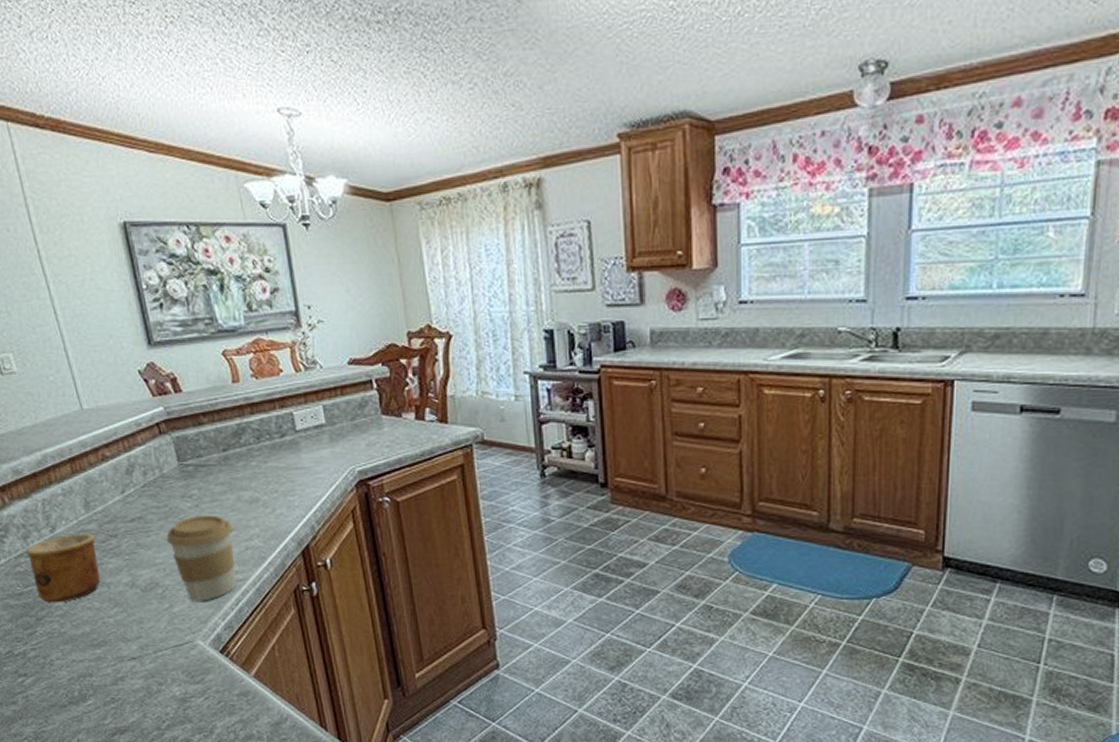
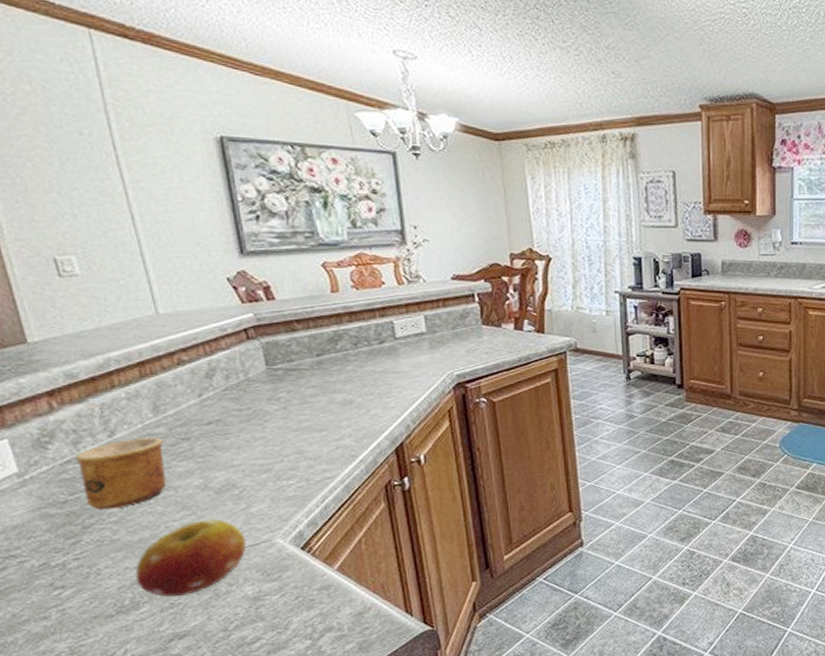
fruit: none [80,617,172,692] -> present [135,519,247,597]
coffee cup: present [166,515,237,601] -> none [248,416,324,501]

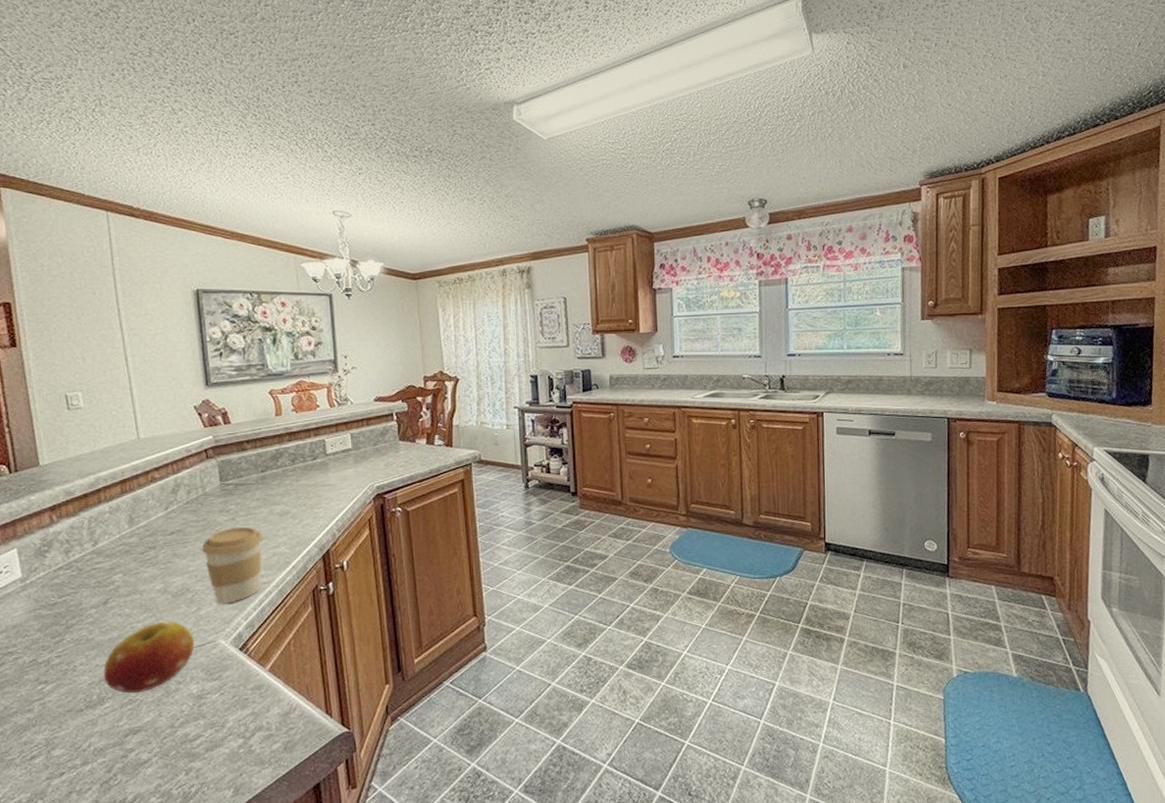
cup: present [75,437,166,510] -> none [65,546,135,612]
coffee cup: none [248,416,324,501] -> present [202,526,263,604]

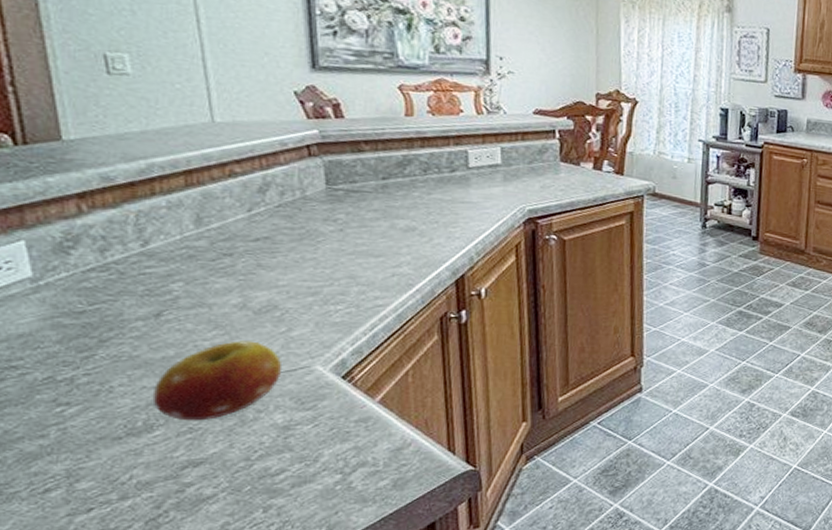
coffee cup: present [202,526,263,604] -> none [297,239,381,326]

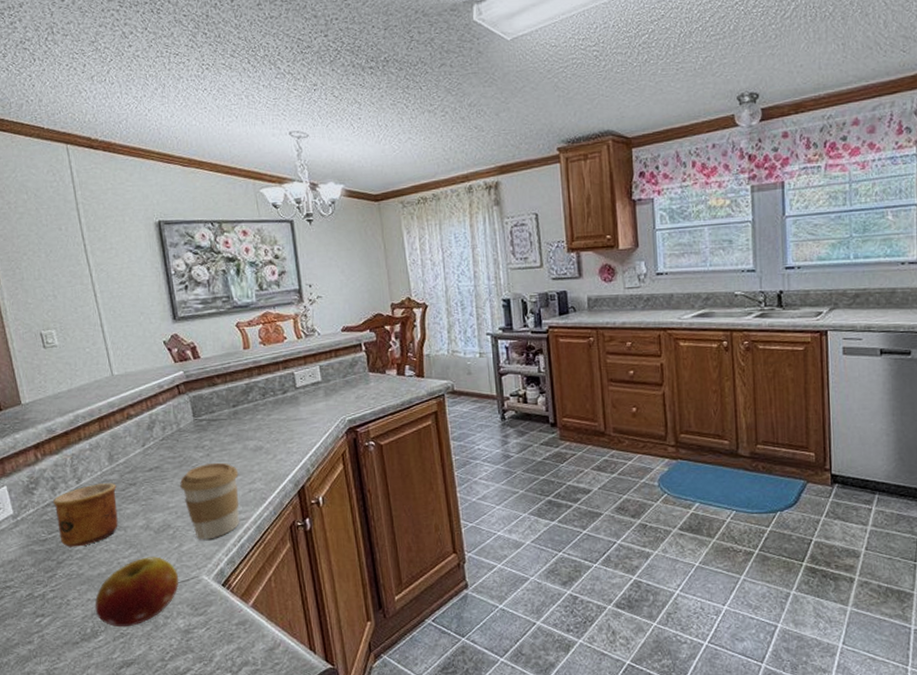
cup: none [100,249,203,324] -> present [52,483,118,547]
coffee cup: none [297,239,381,326] -> present [180,462,240,540]

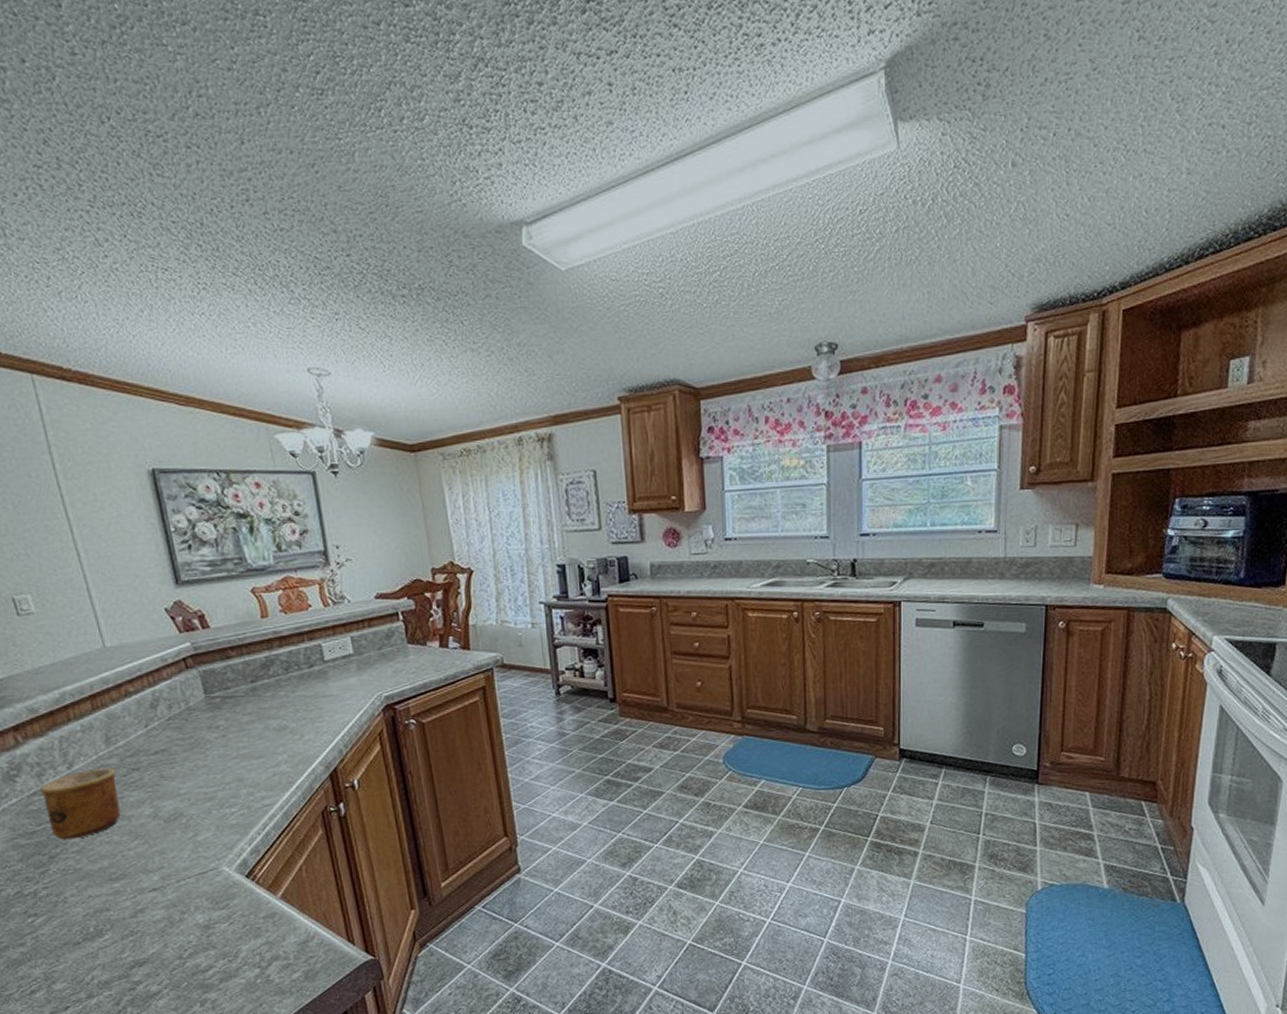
fruit: present [94,557,179,628] -> none [97,848,196,925]
coffee cup: present [180,462,240,540] -> none [192,744,264,829]

